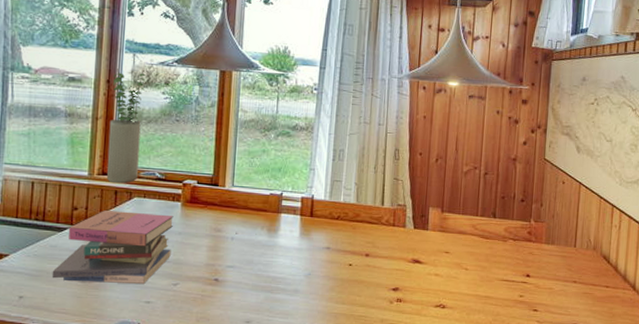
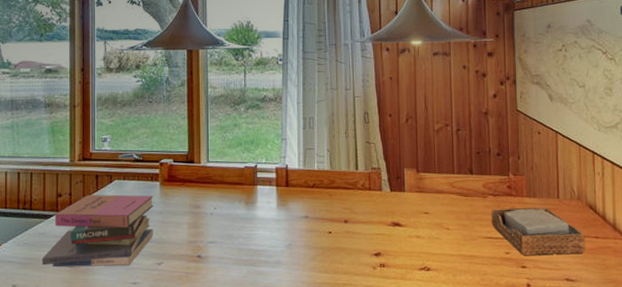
vase: present [106,68,146,184] -> none [86,54,117,168]
napkin holder: none [509,253,596,302] -> present [491,207,585,256]

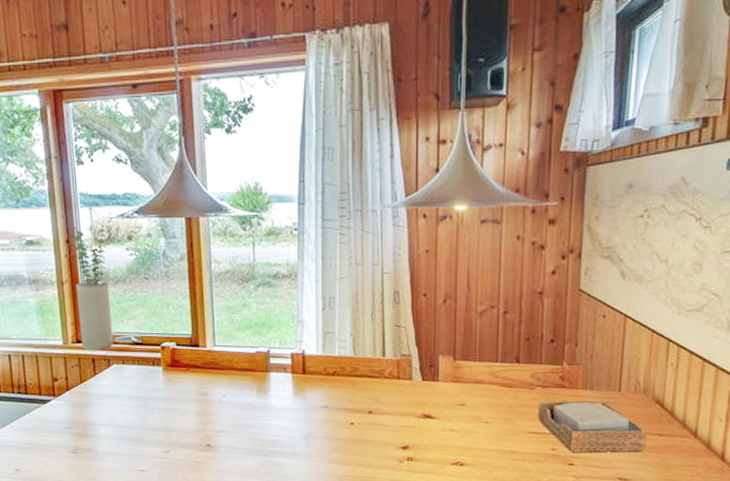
books: present [42,194,153,268] -> none [43,379,159,453]
vase: none [86,54,117,168] -> present [71,223,113,351]

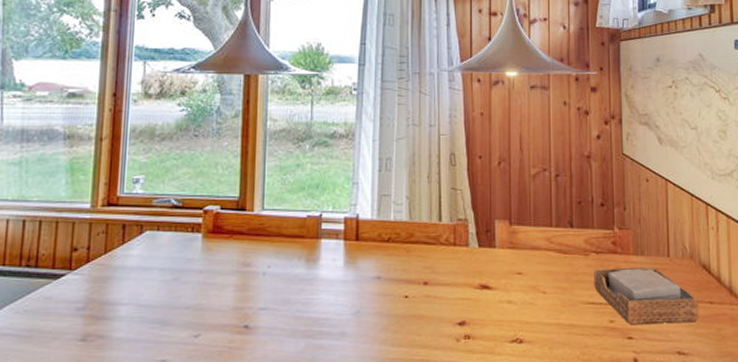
vase: present [71,223,113,351] -> none [112,77,158,216]

